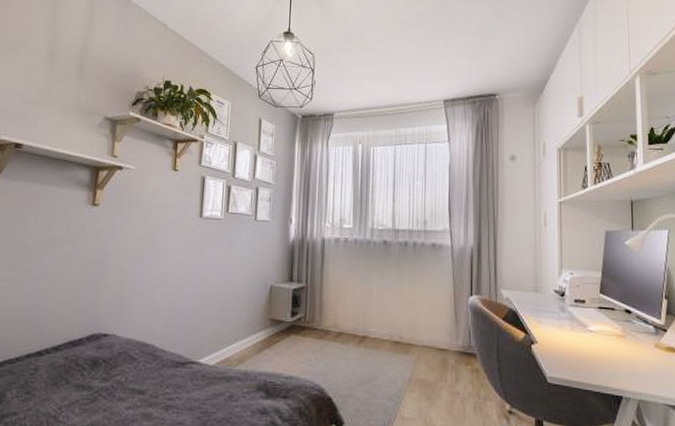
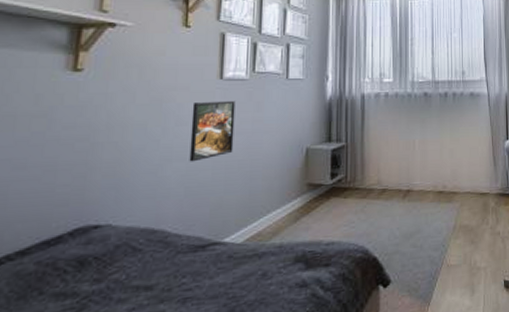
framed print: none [174,236,212,289] -> present [189,100,236,162]

